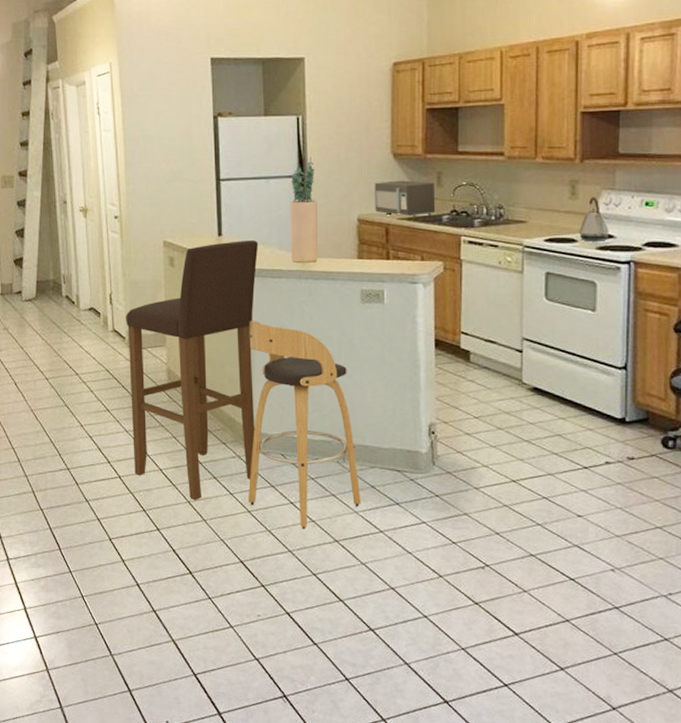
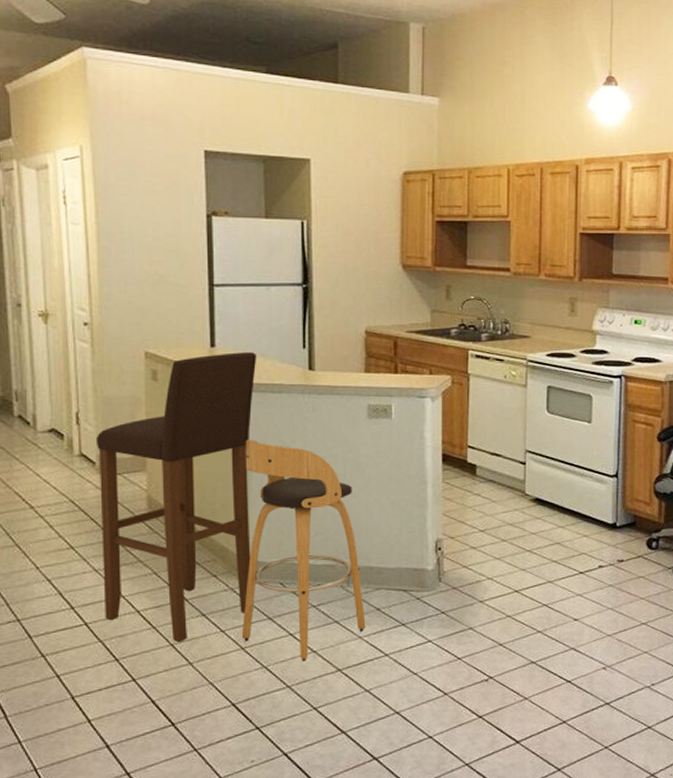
vase: present [289,157,318,264] -> none [292,265,322,378]
microwave: present [374,180,436,218] -> none [383,292,444,331]
kettle: present [579,197,609,242] -> none [577,314,604,357]

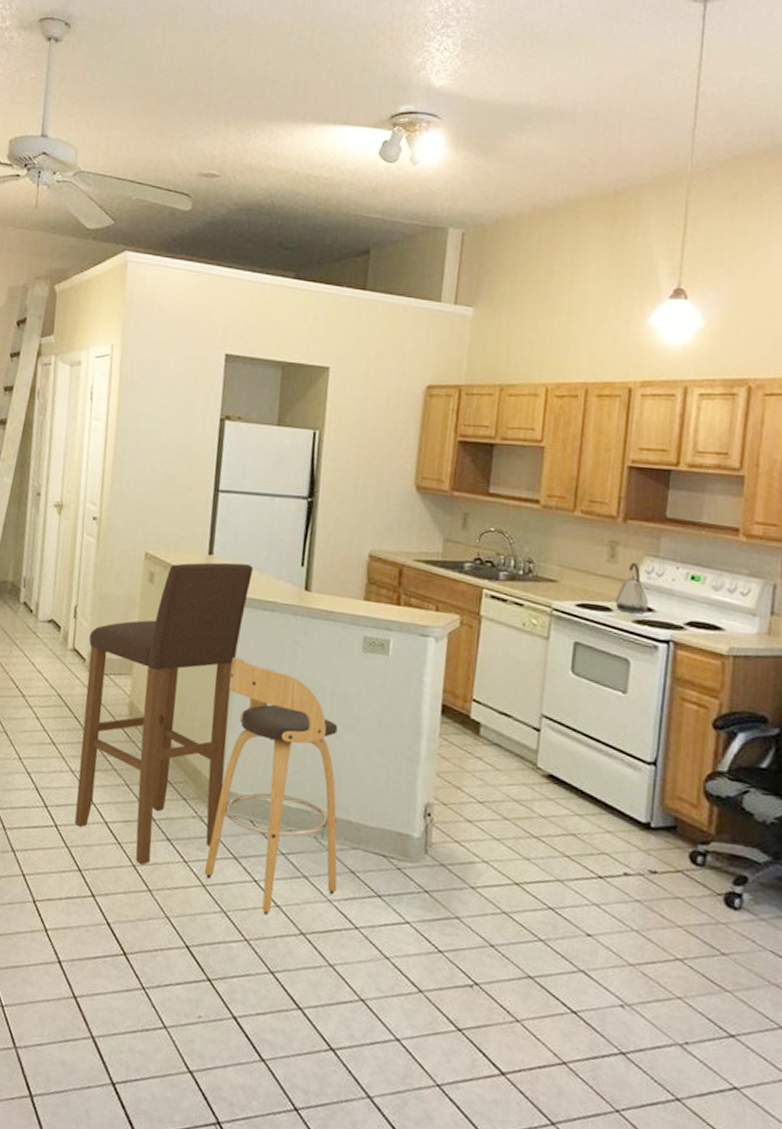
kettle: none [577,314,604,357] -> present [615,562,649,614]

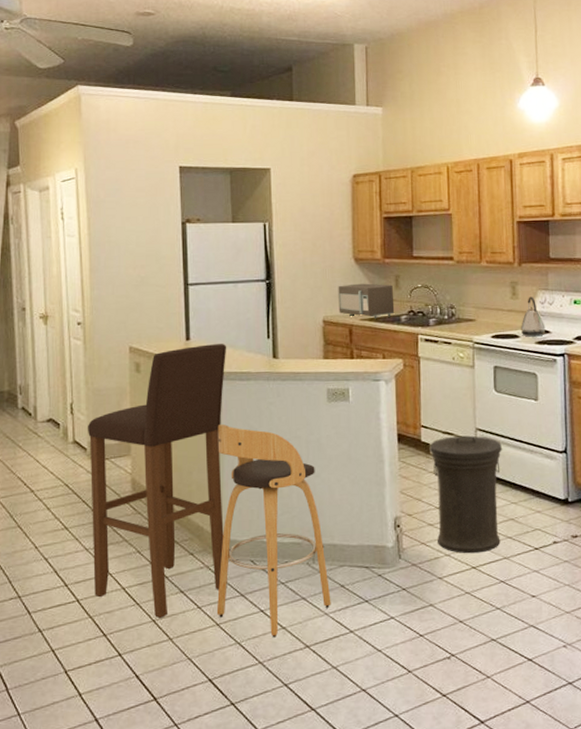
microwave: none [390,516,459,562] -> present [338,283,395,319]
trash can: none [475,718,573,868] -> present [429,435,503,554]

